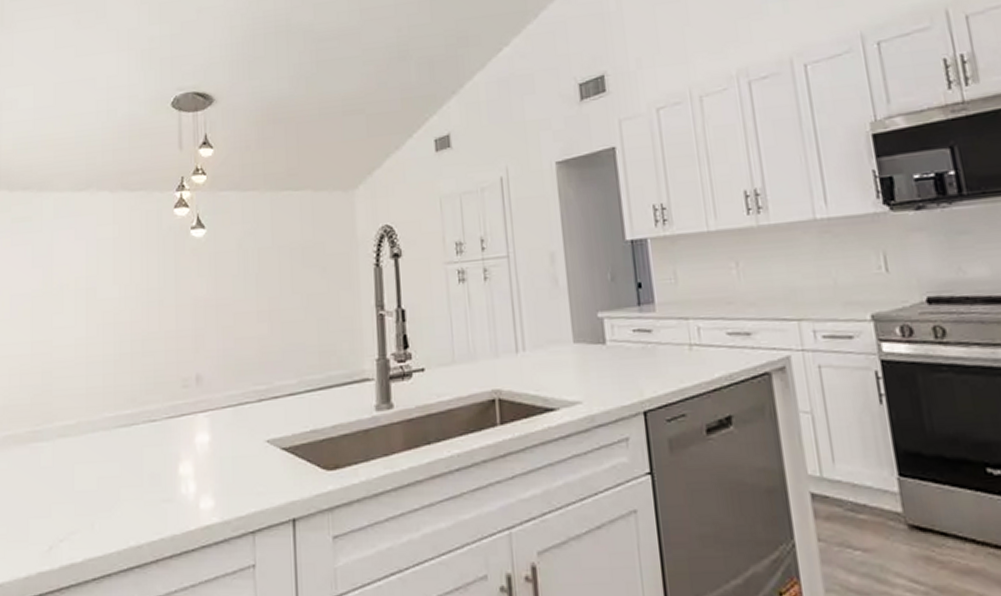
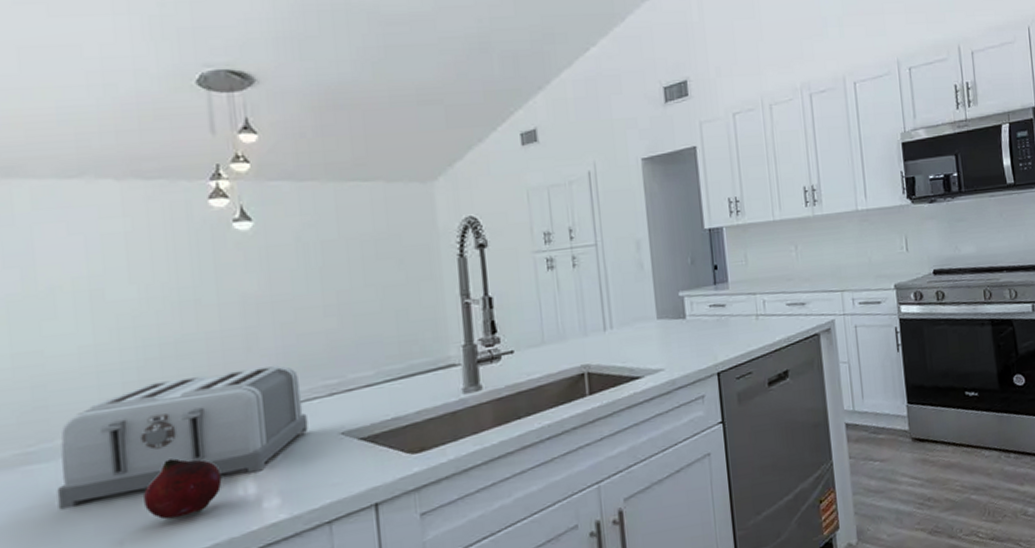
toaster: none [52,368,240,487] -> present [56,366,309,510]
fruit: none [111,450,170,508] -> present [144,458,222,520]

